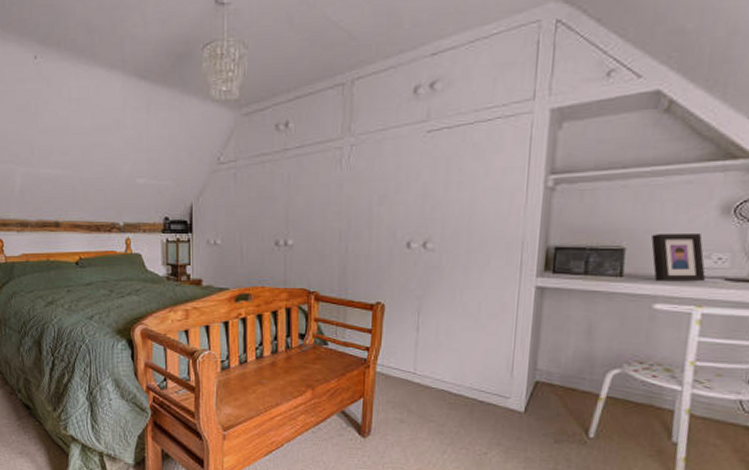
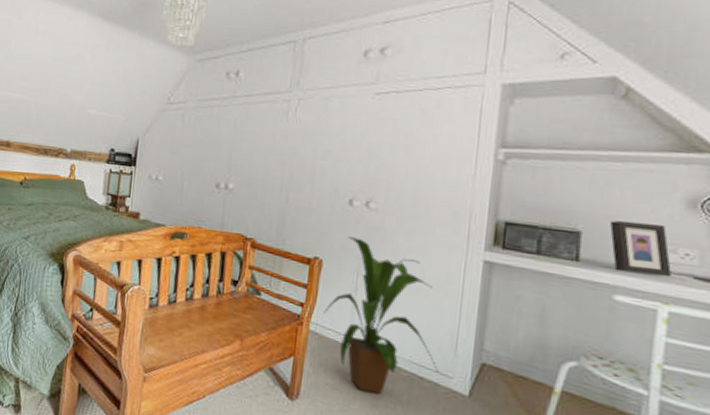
house plant: none [388,279,497,421] -> present [323,237,439,394]

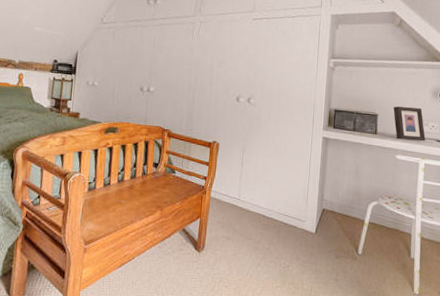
house plant: present [323,237,439,394] -> none [220,125,297,239]

